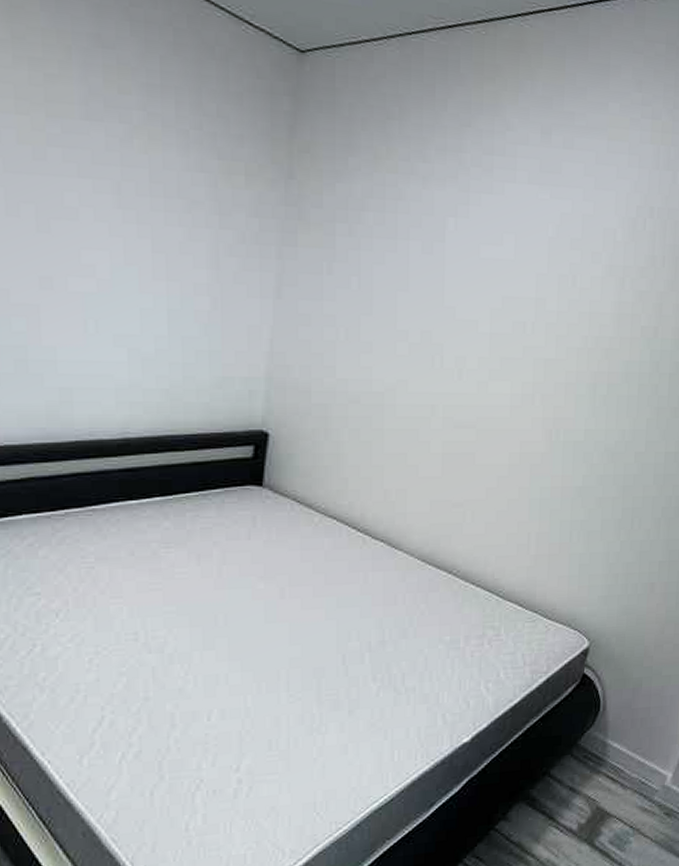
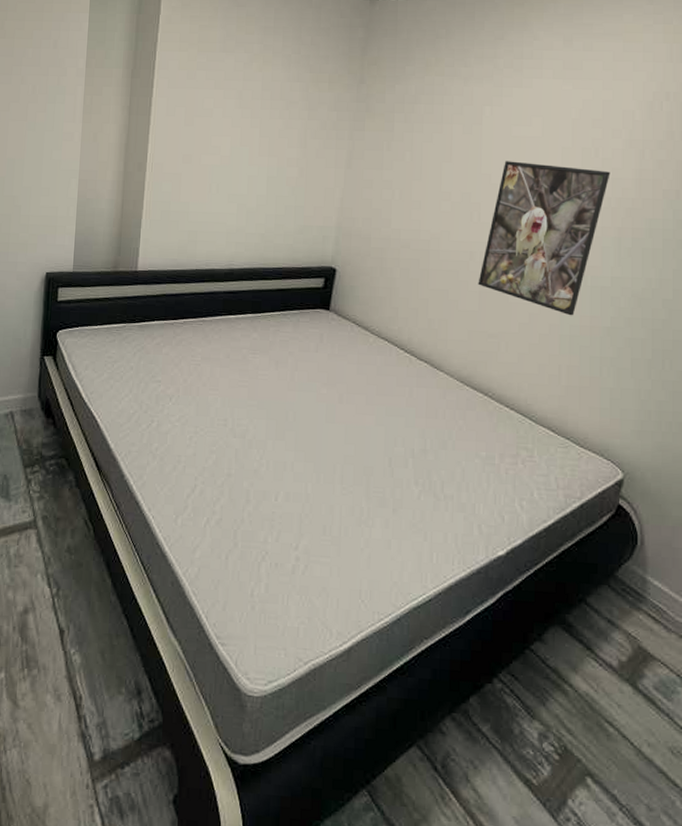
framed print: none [440,290,588,477] -> present [478,161,610,316]

